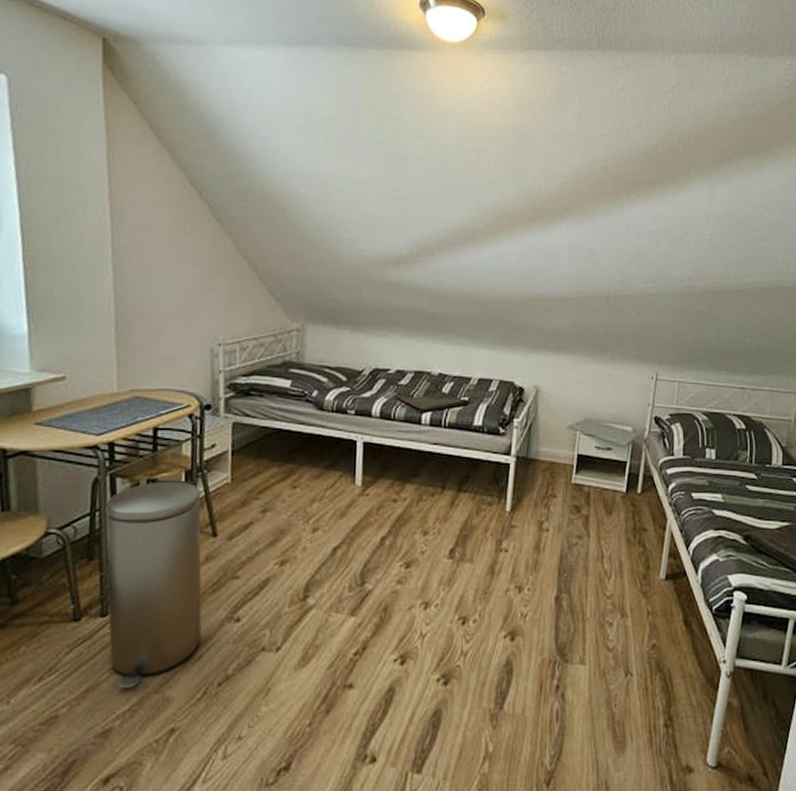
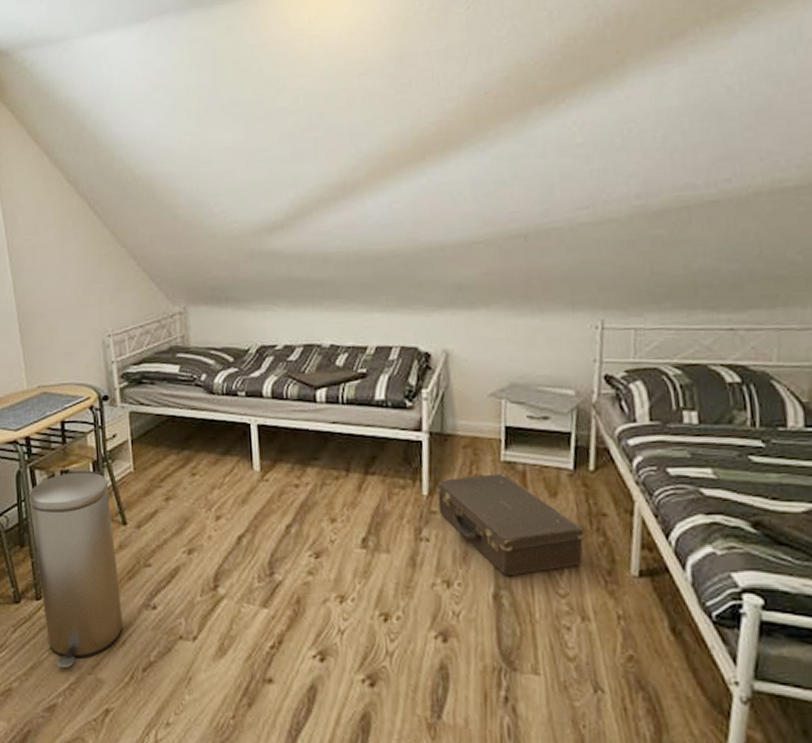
suitcase: none [518,494,629,582] -> present [437,473,585,576]

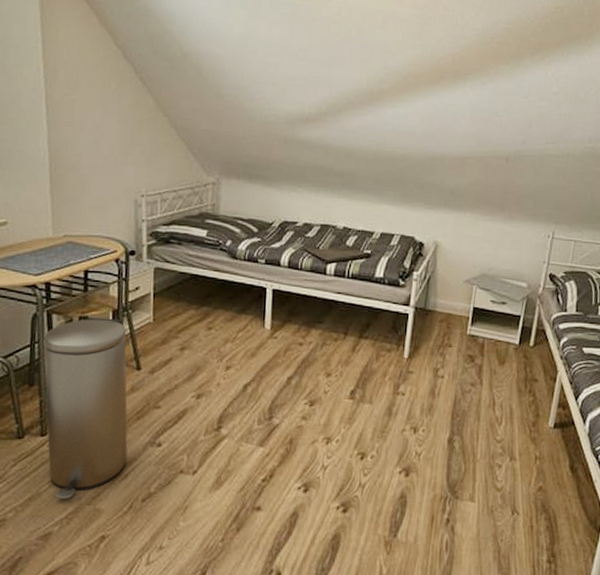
suitcase: present [437,473,585,576] -> none [415,344,520,425]

